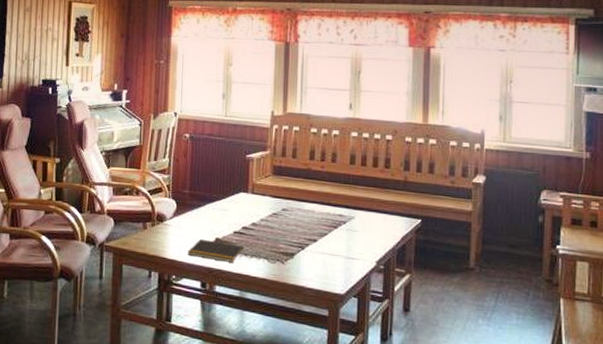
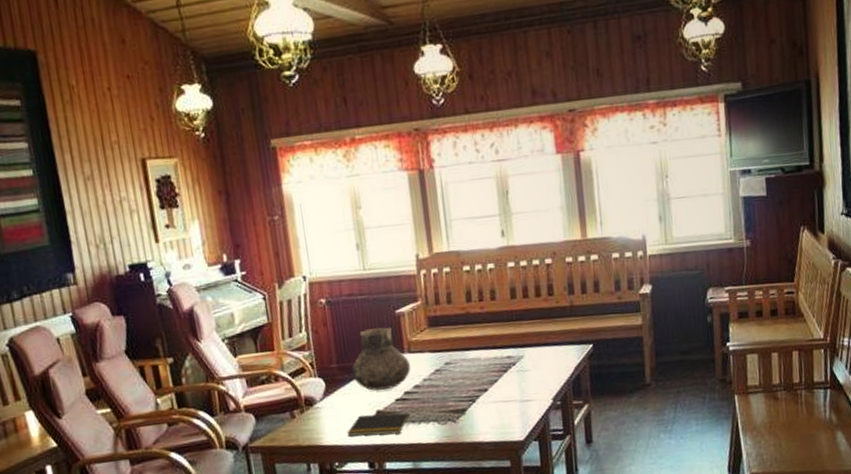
vase: none [201,166,252,222] -> present [351,327,411,391]

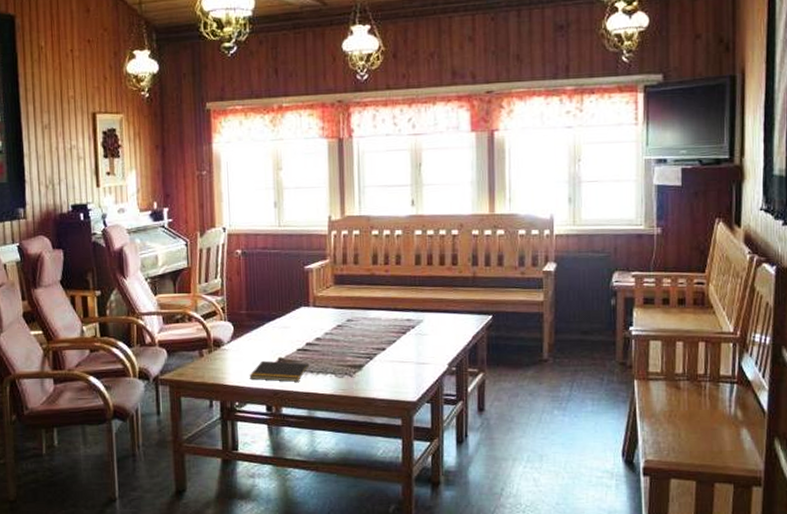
vase: present [351,327,411,391] -> none [259,281,315,340]

